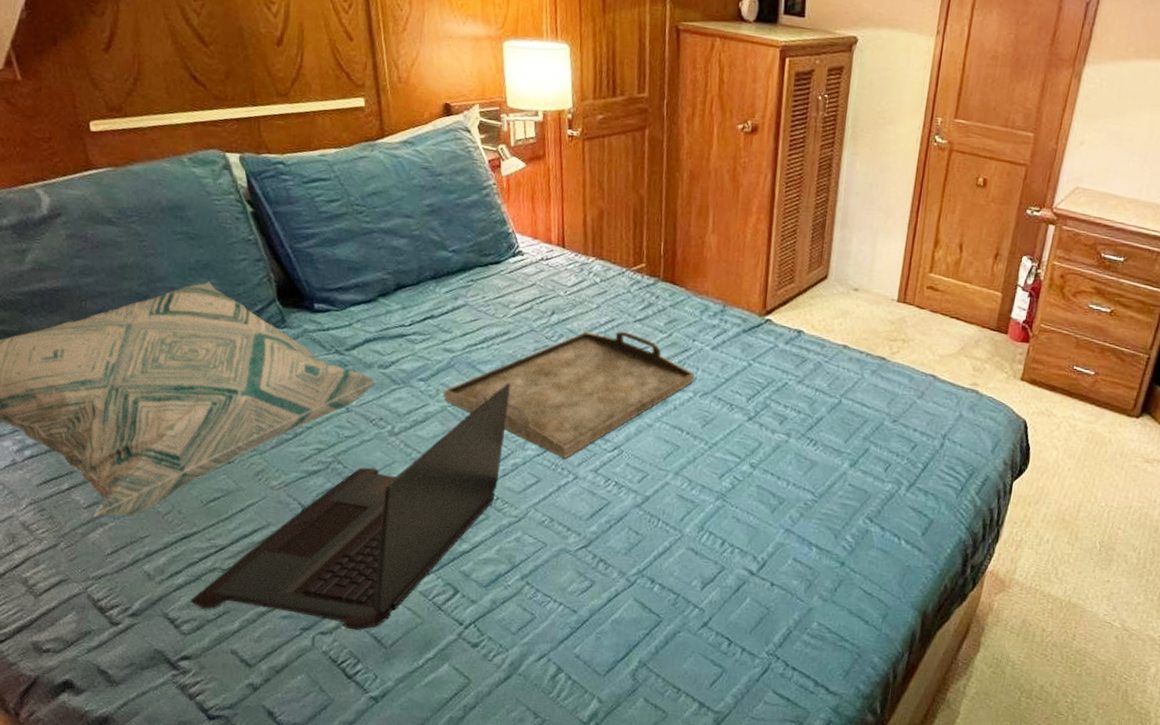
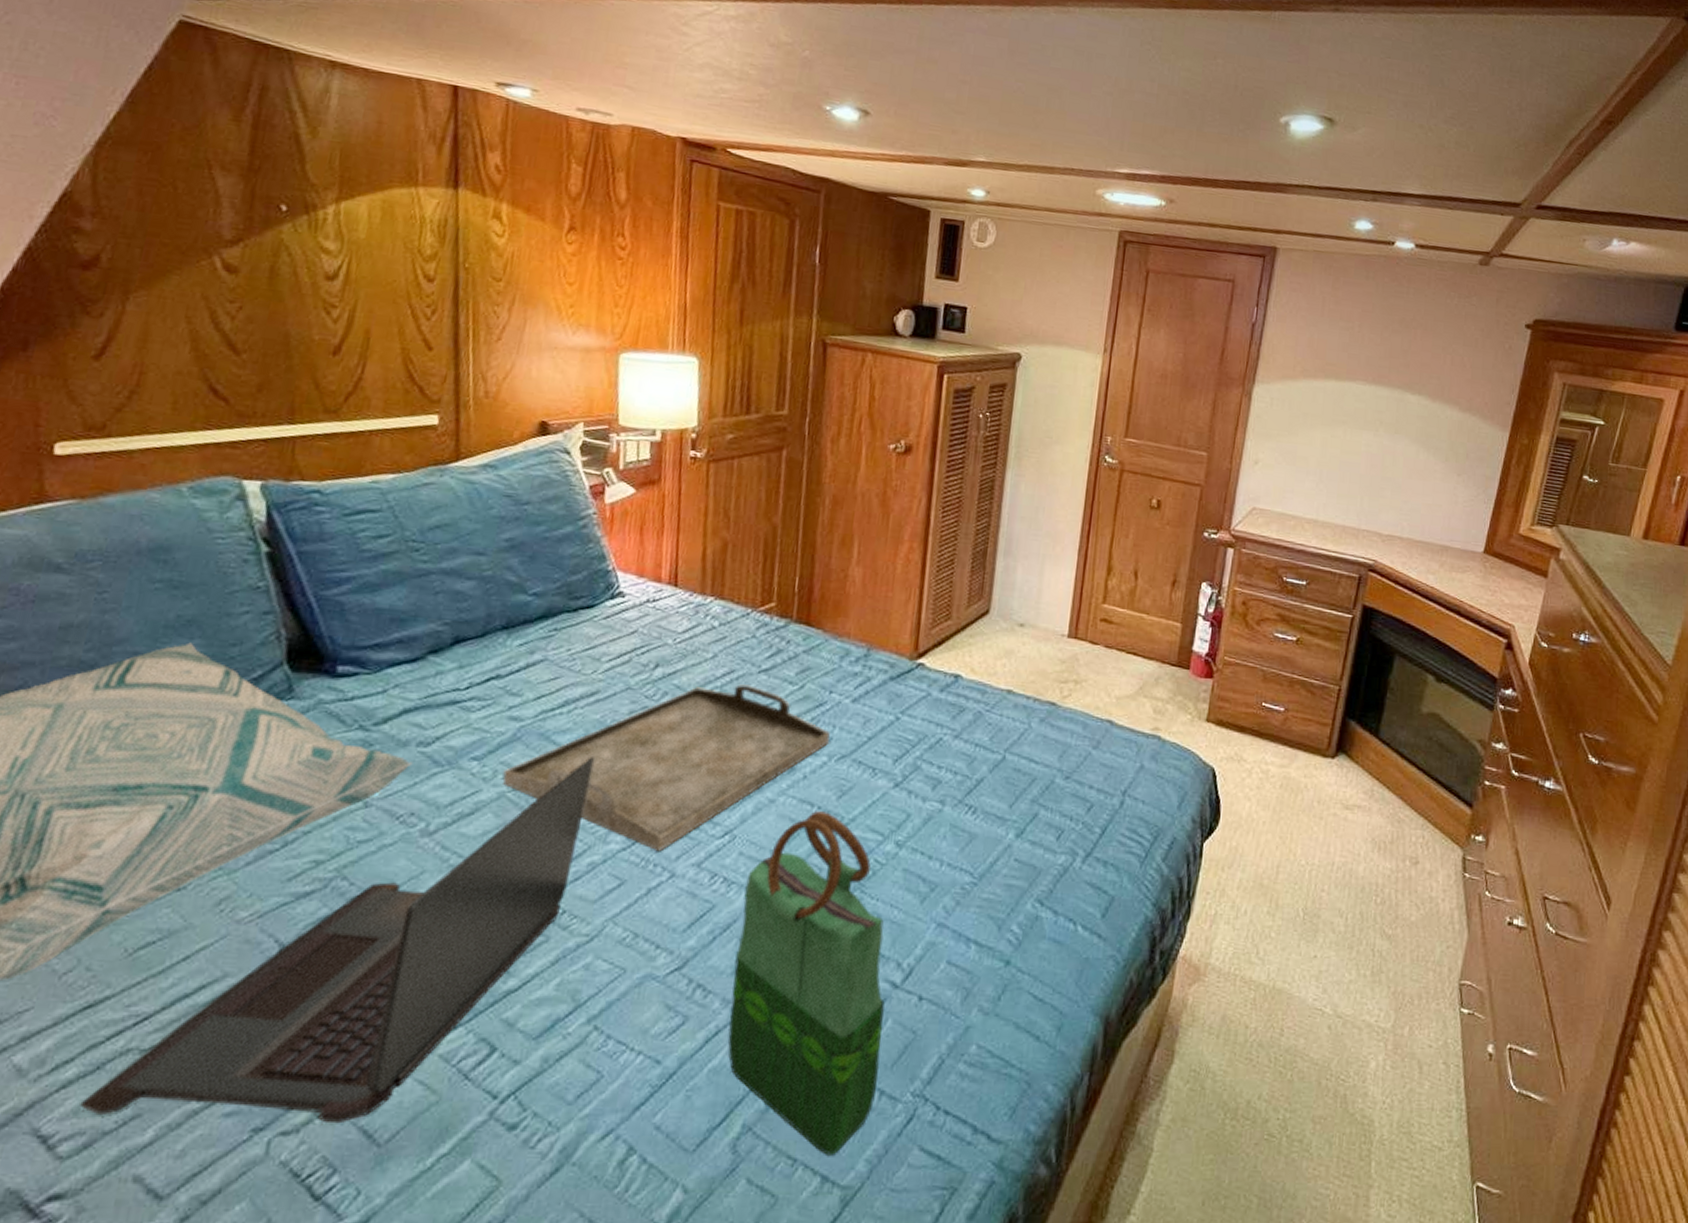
tote bag: none [624,435,744,689] -> present [727,811,885,1155]

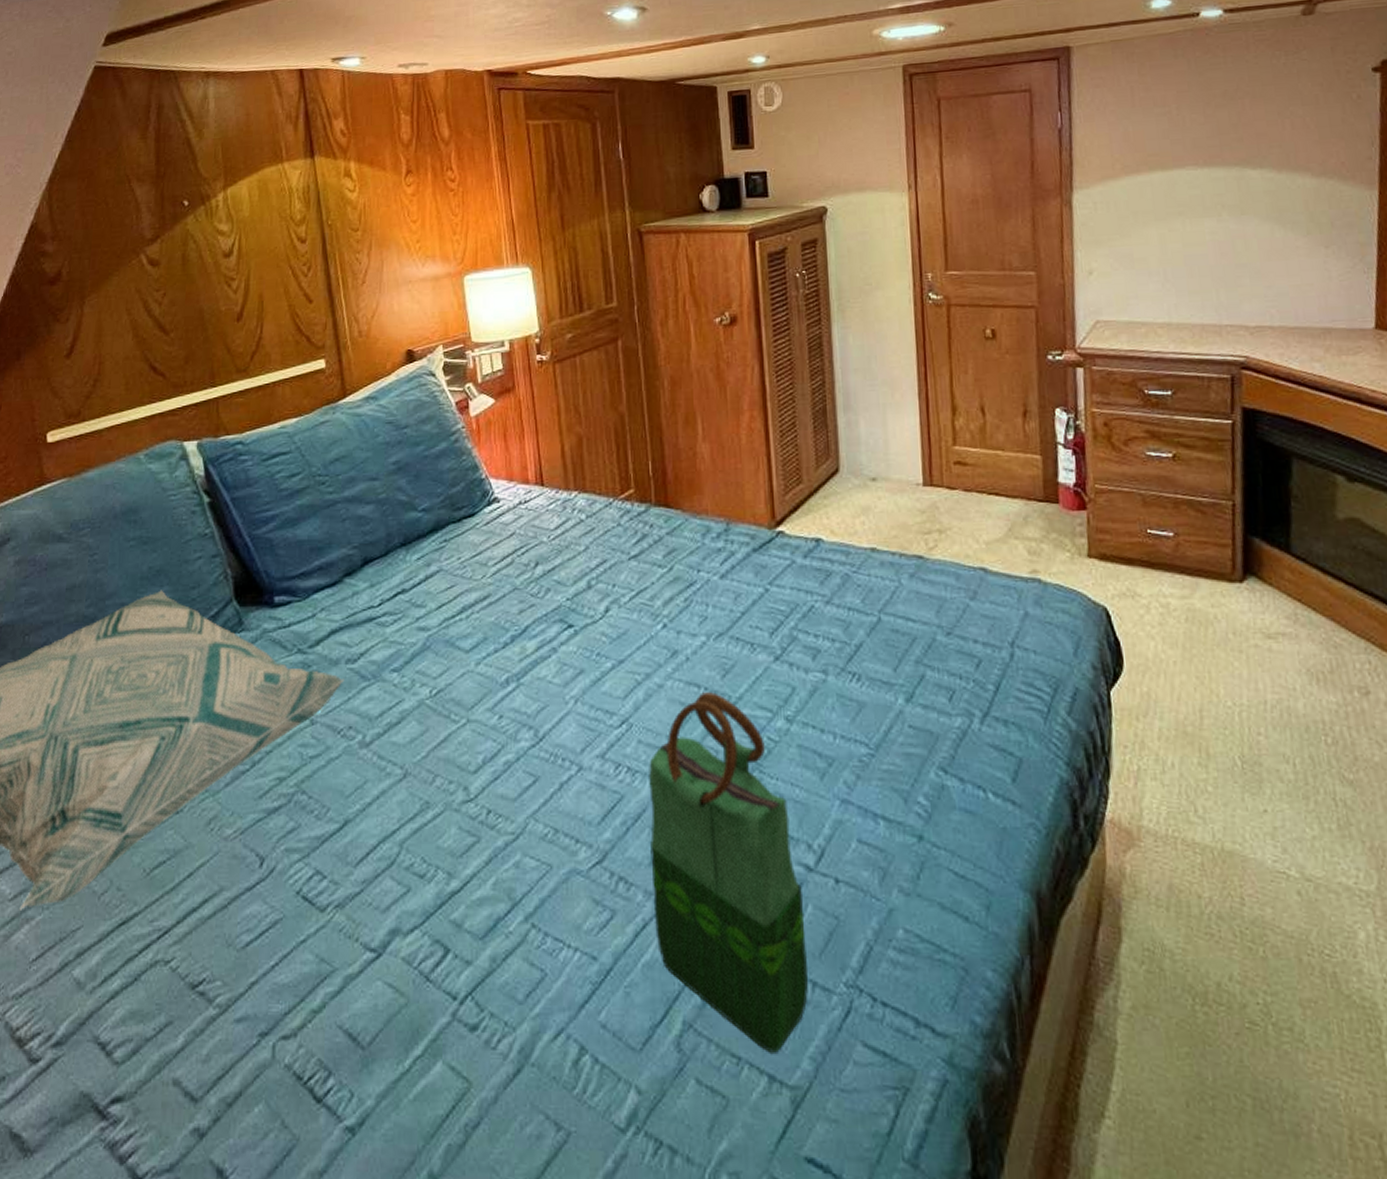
laptop: present [79,755,596,1124] -> none [126,657,496,1028]
serving tray: present [502,684,830,852] -> none [420,573,705,746]

